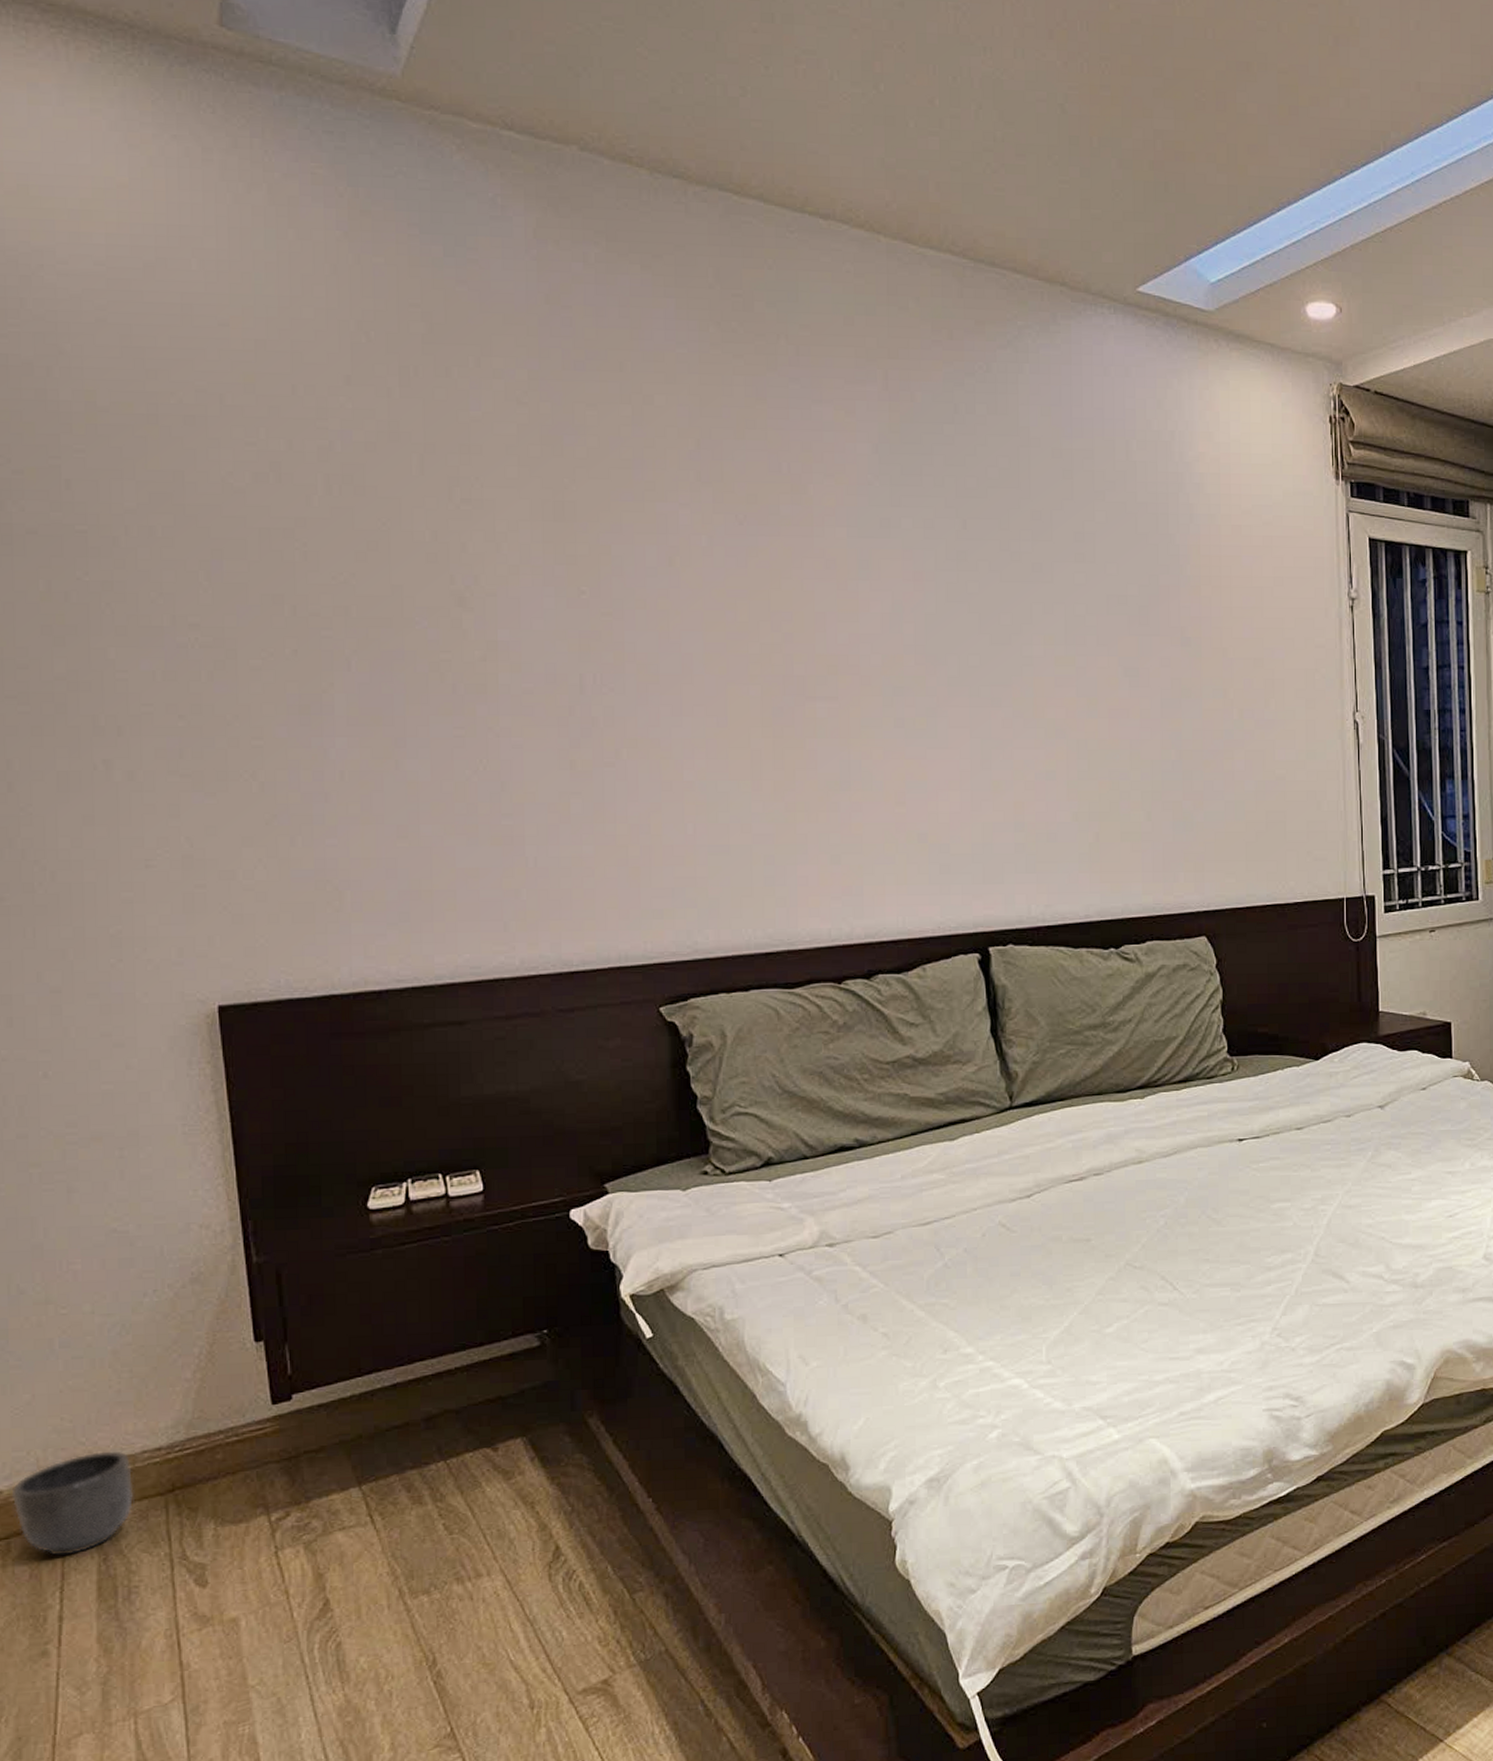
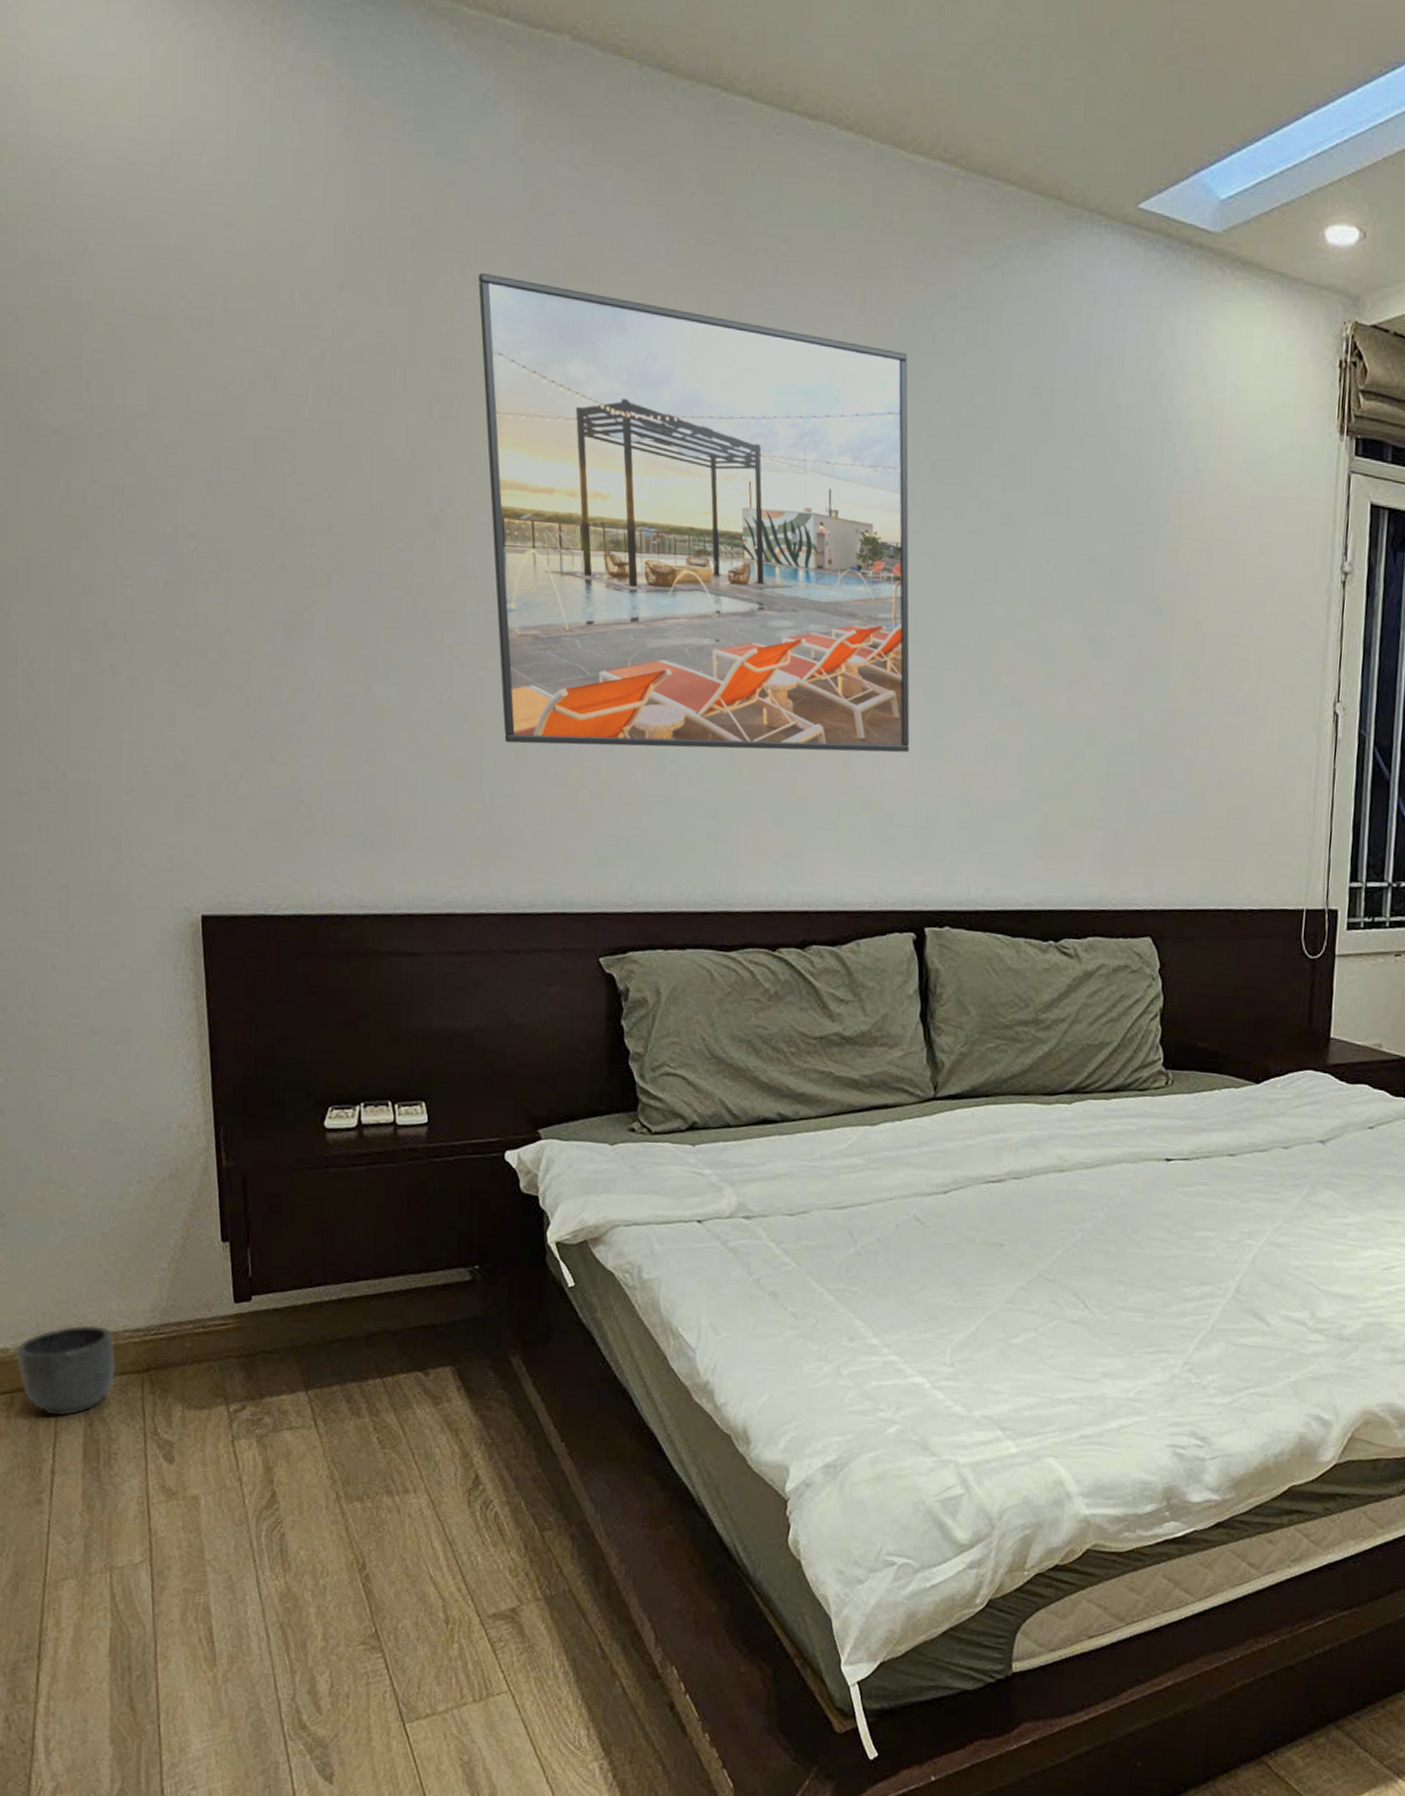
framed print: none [495,363,961,807] -> present [478,272,910,753]

